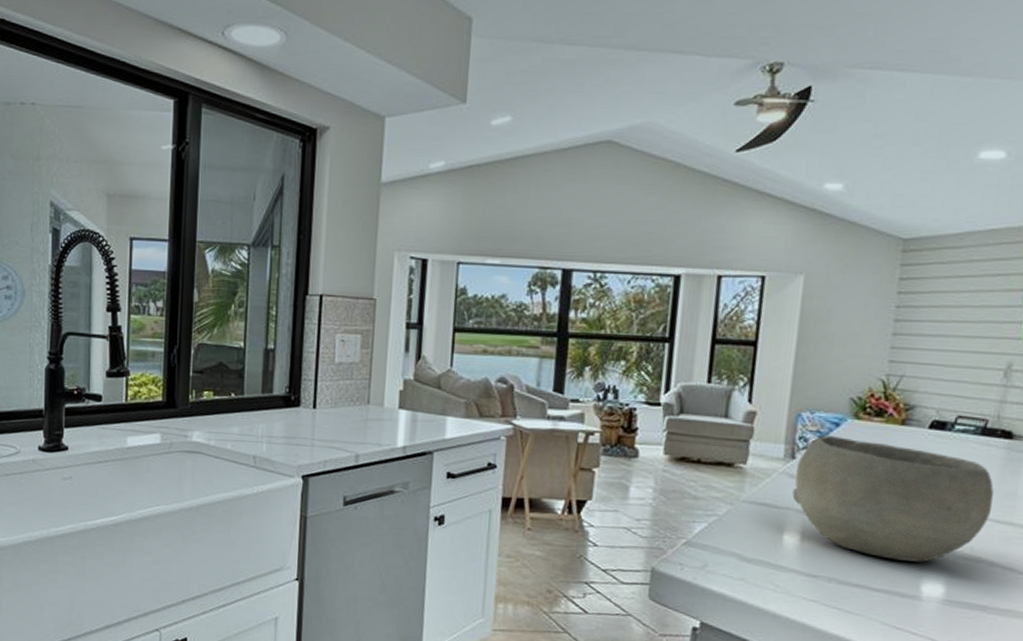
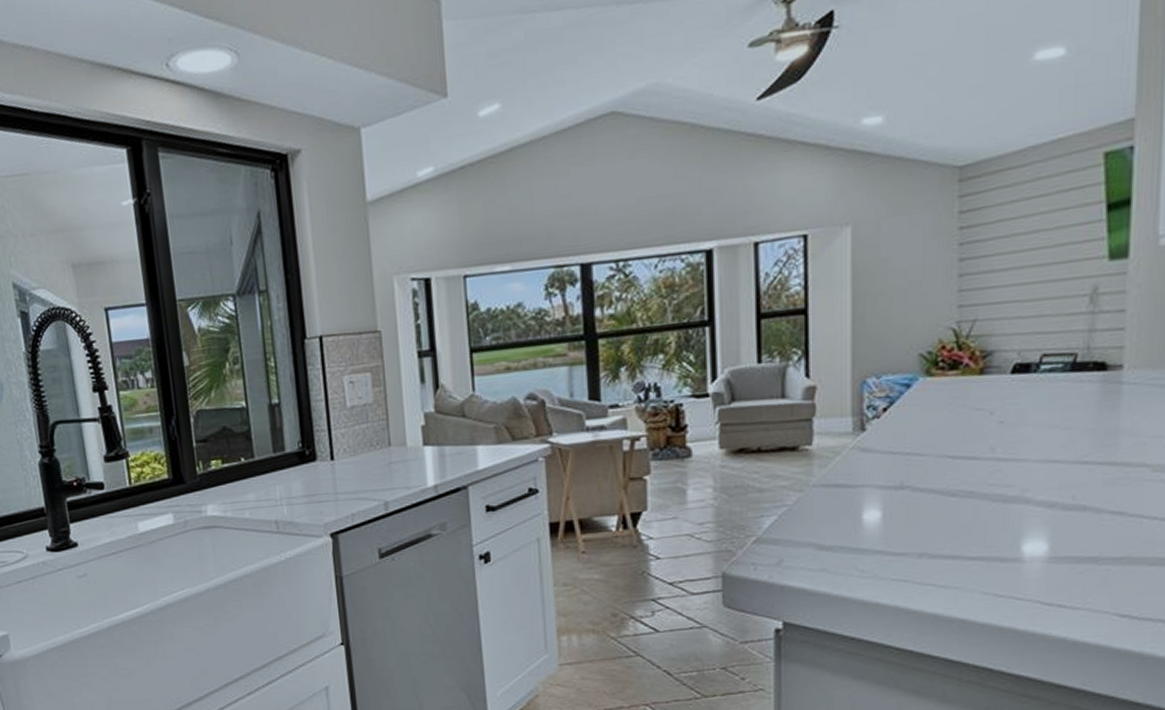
bowl: present [792,434,994,563] -> none [867,398,1093,523]

